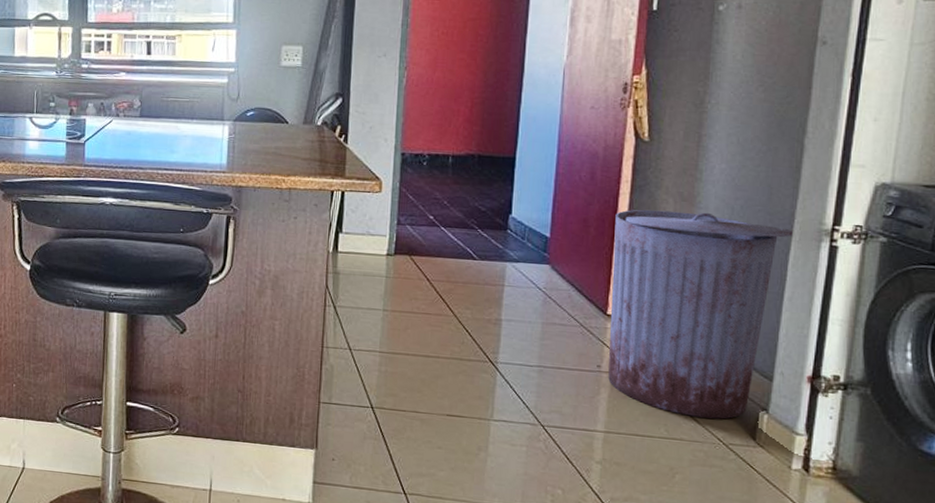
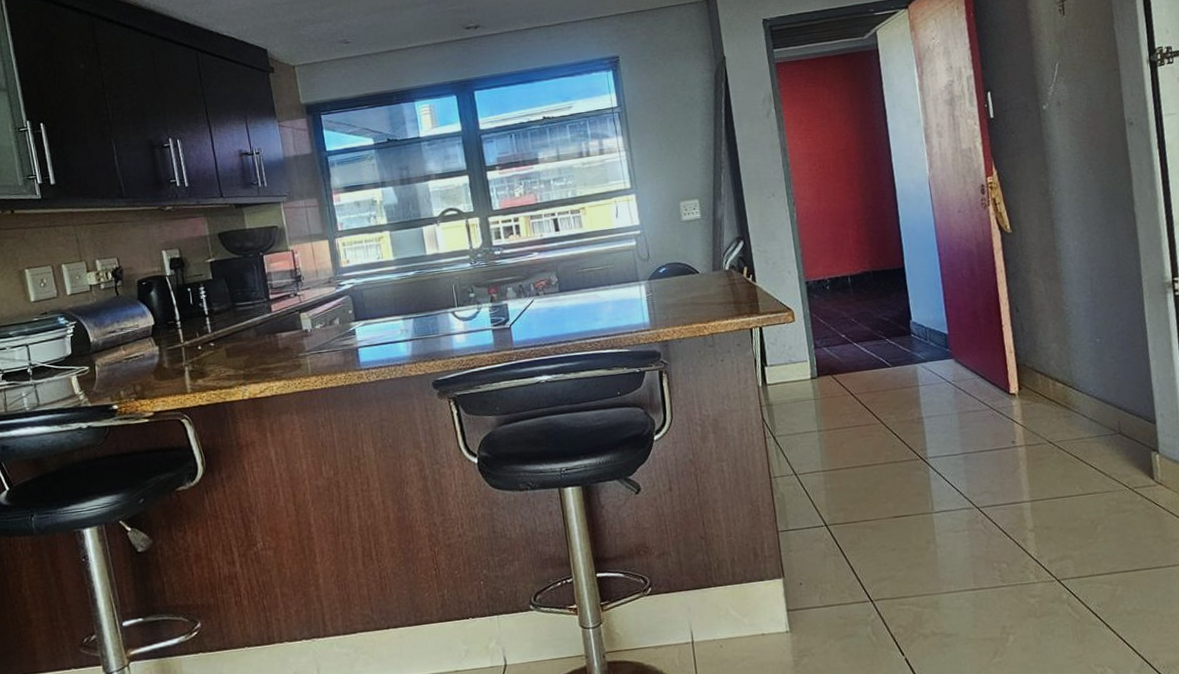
trash can: present [608,209,792,419] -> none [998,286,1143,471]

